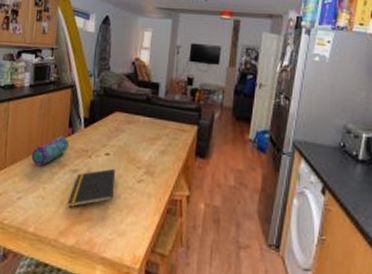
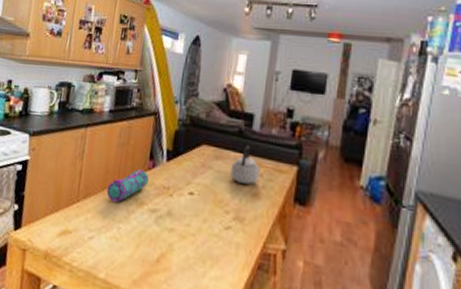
notepad: present [67,168,115,208] -> none [143,210,199,254]
teapot: none [141,110,166,143] -> present [230,144,260,185]

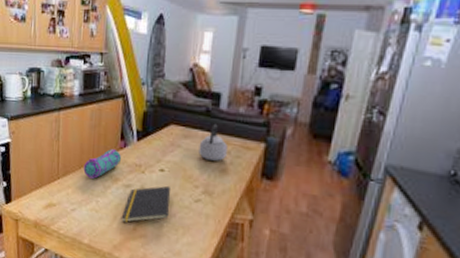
notepad: none [143,210,199,254] -> present [121,185,170,223]

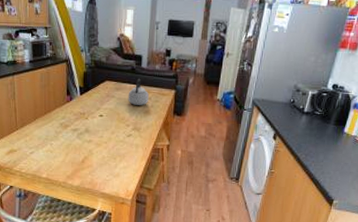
pencil case: present [83,149,121,179] -> none [38,103,68,127]
notepad: present [121,185,170,223] -> none [71,126,108,158]

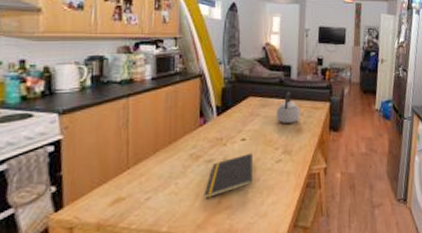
notepad: none [71,126,108,158] -> present [204,152,252,199]

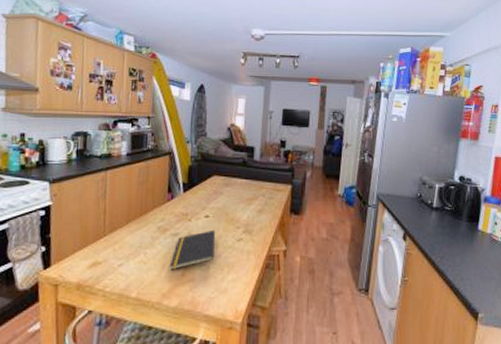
teapot: present [276,91,300,123] -> none [238,172,262,203]

